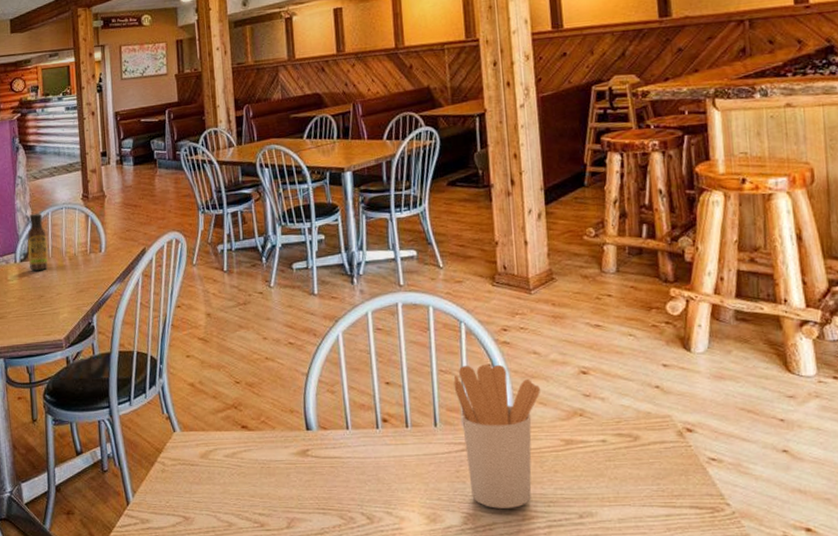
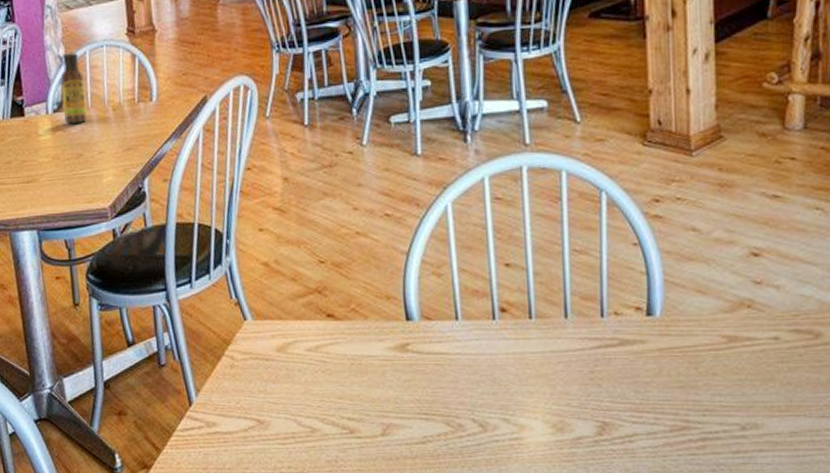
utensil holder: present [453,364,540,509] -> none [590,242,699,417]

